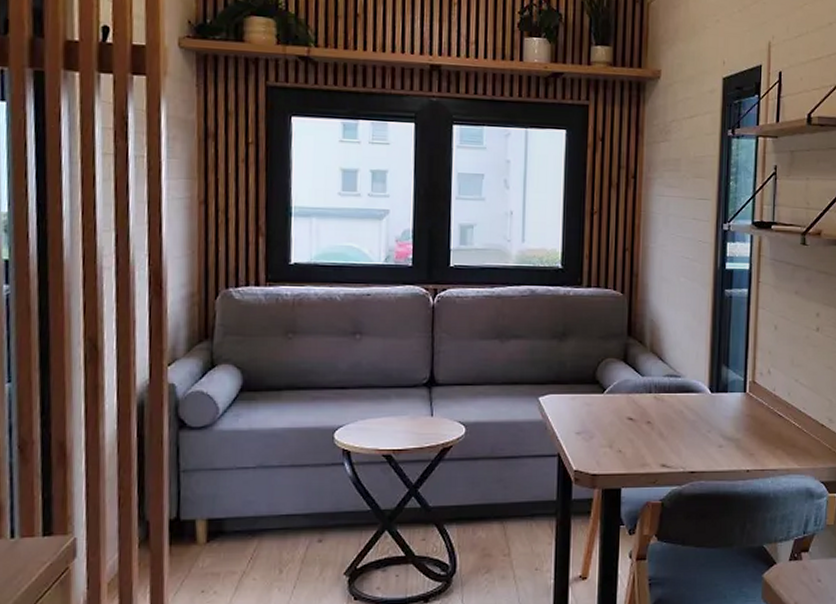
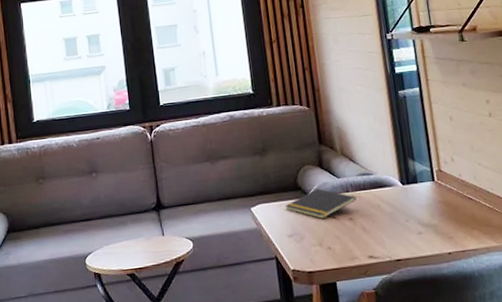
notepad: none [578,385,659,418] -> present [285,188,357,219]

